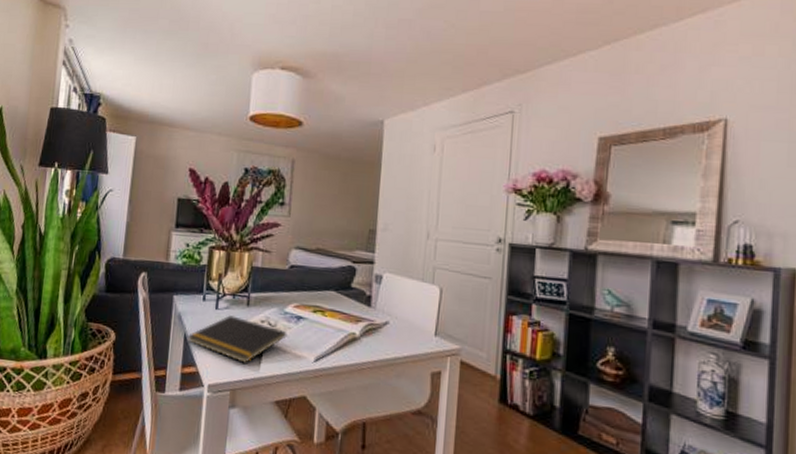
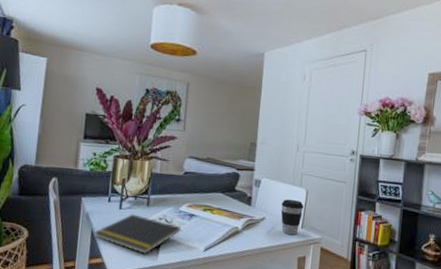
coffee cup: none [408,299,437,344] -> present [281,199,304,235]

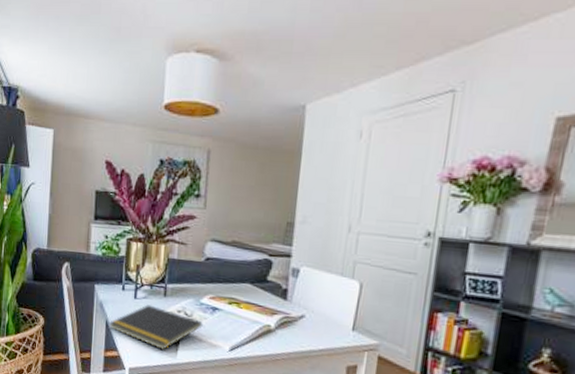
coffee cup: present [281,199,304,235] -> none [325,293,356,338]

